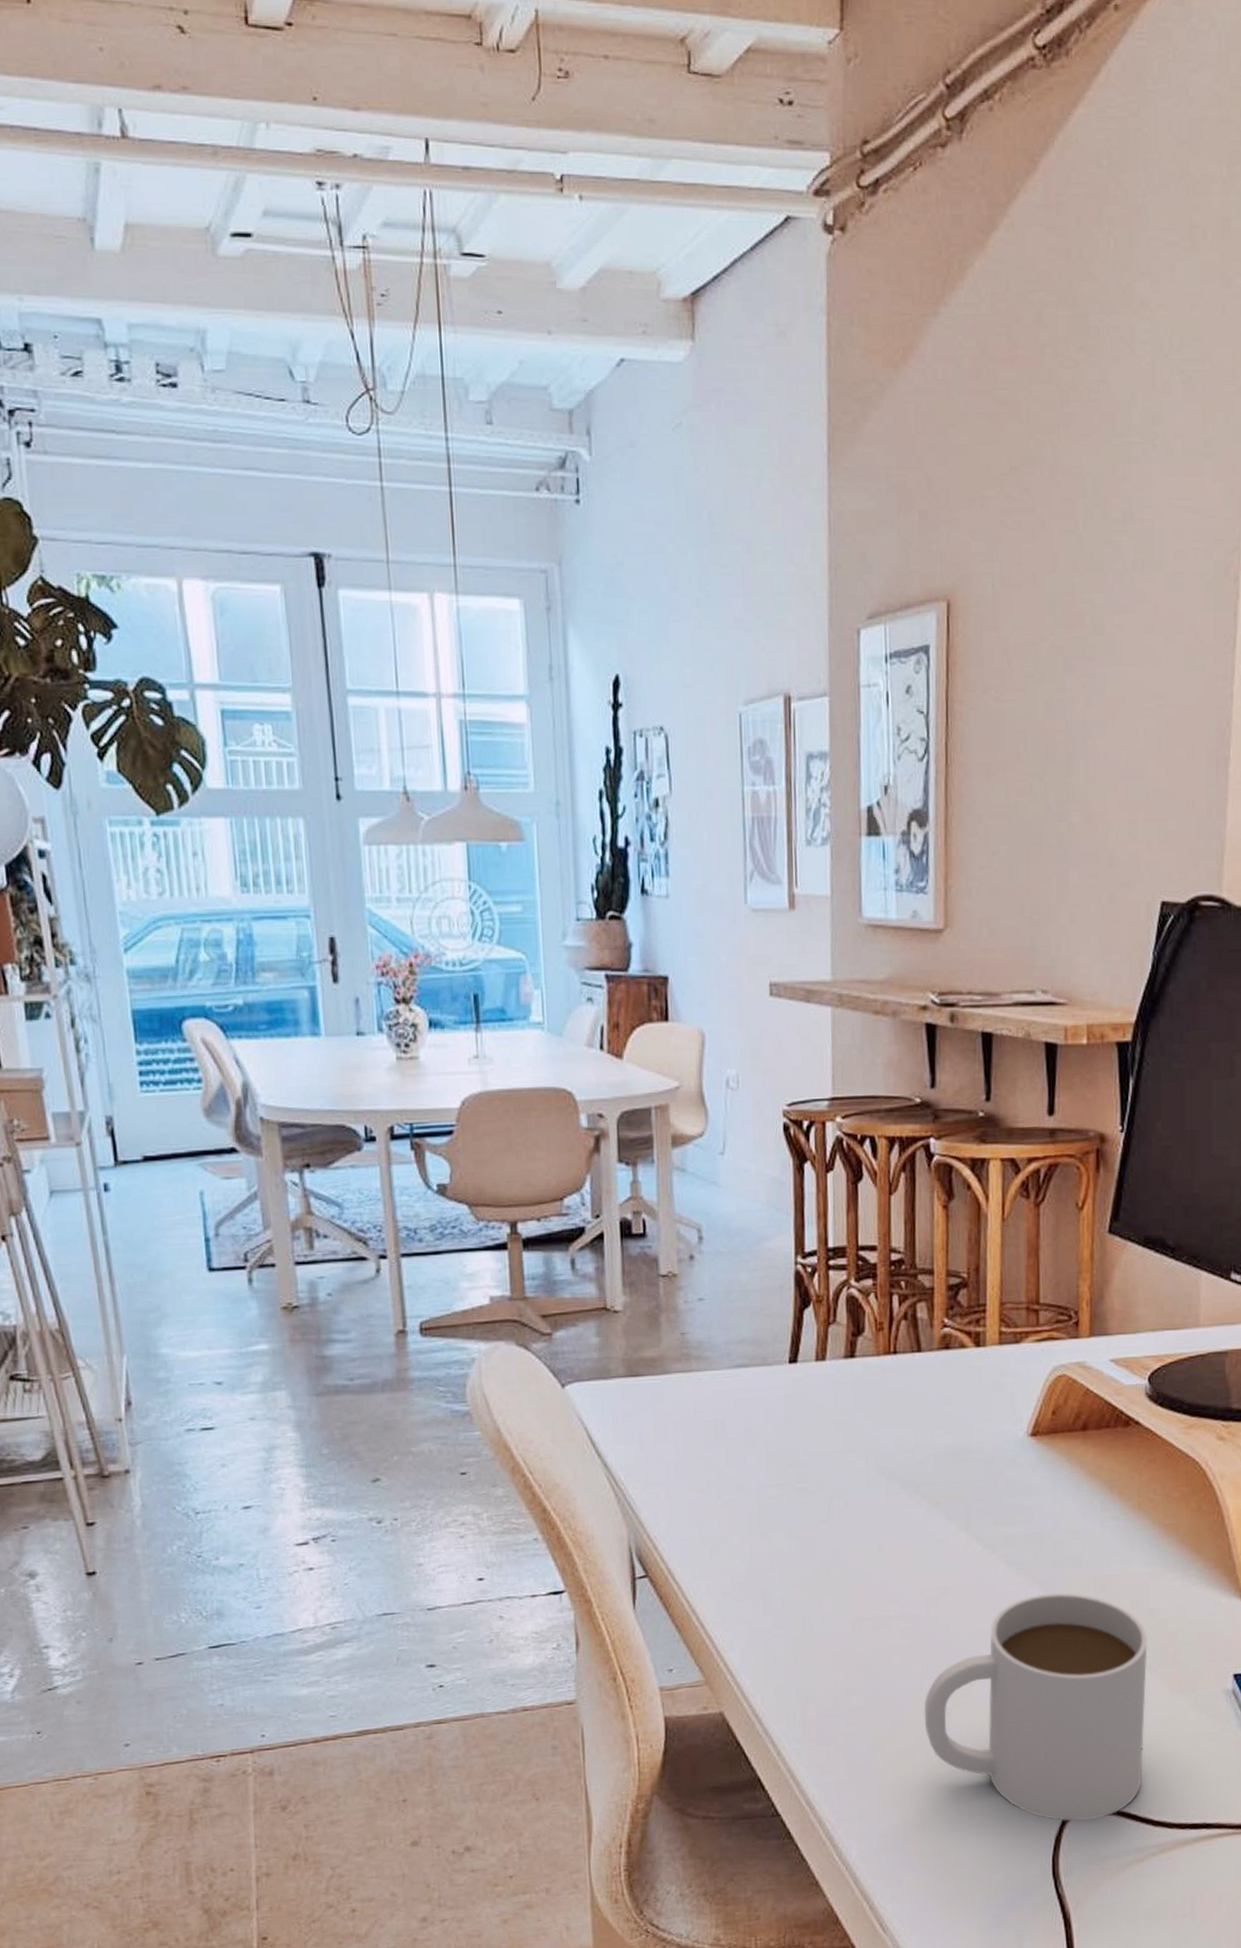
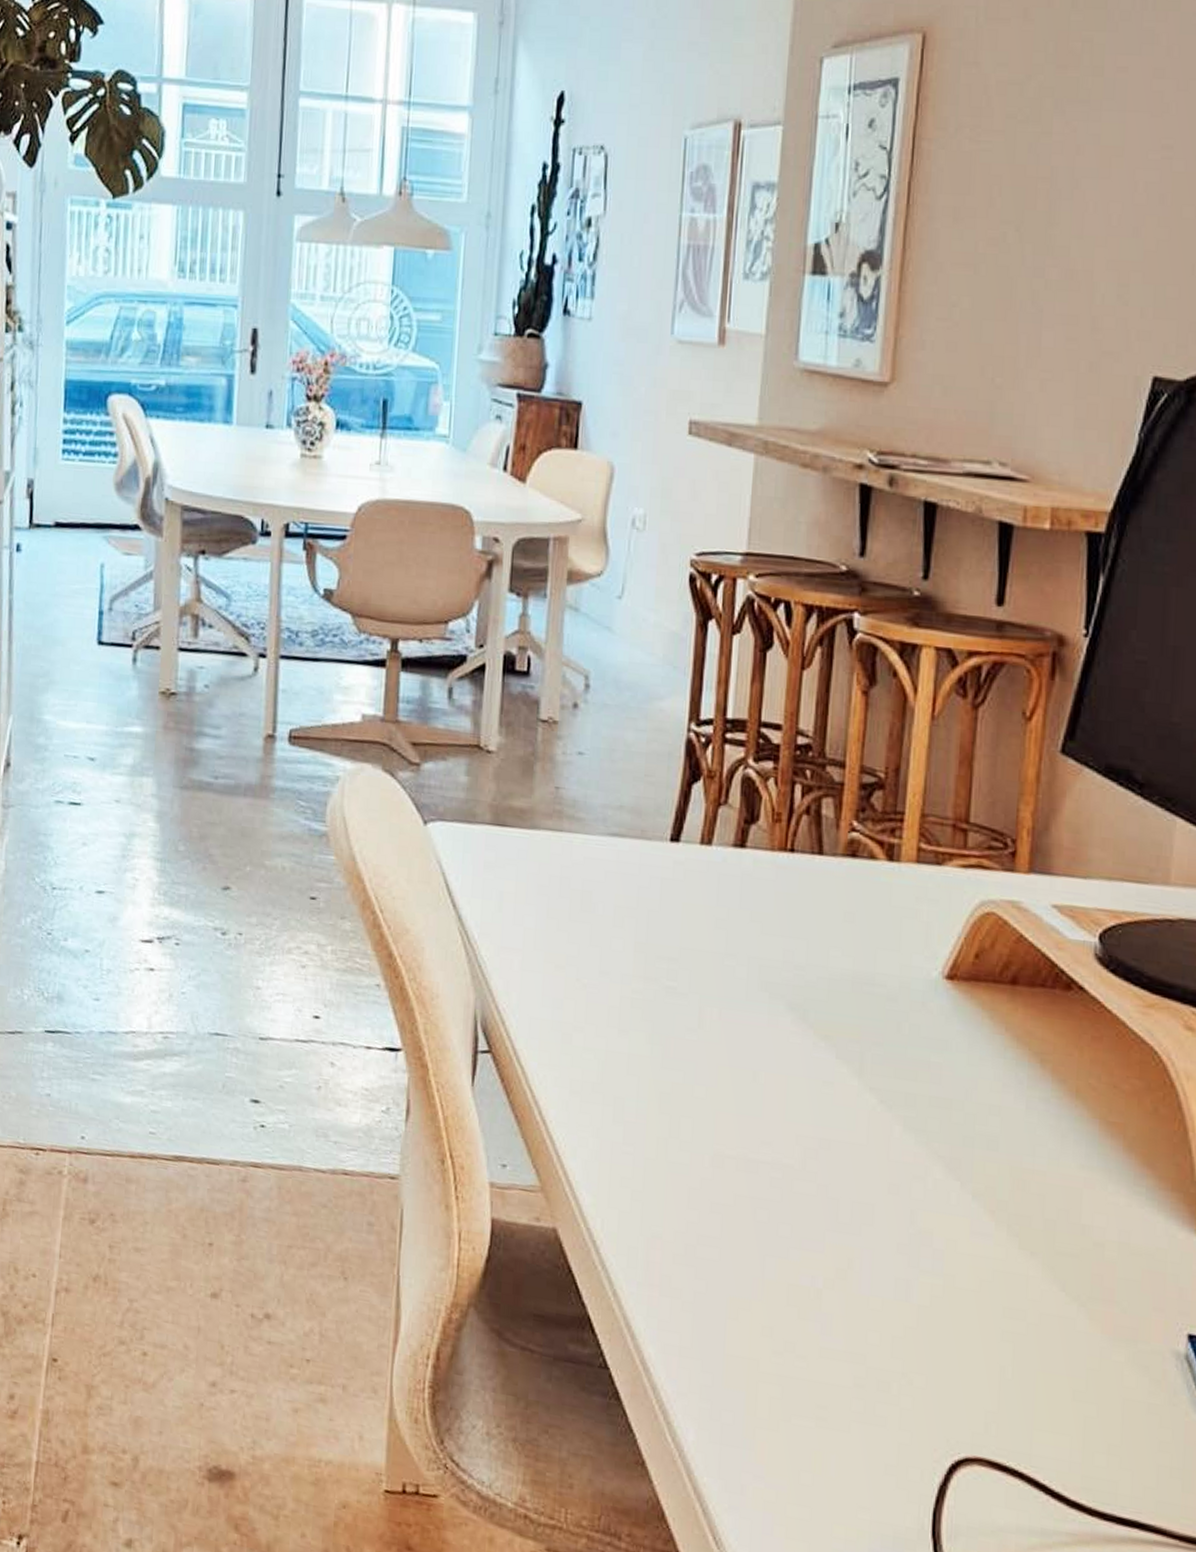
mug: present [924,1592,1148,1822] -> none [788,1173,1076,1478]

